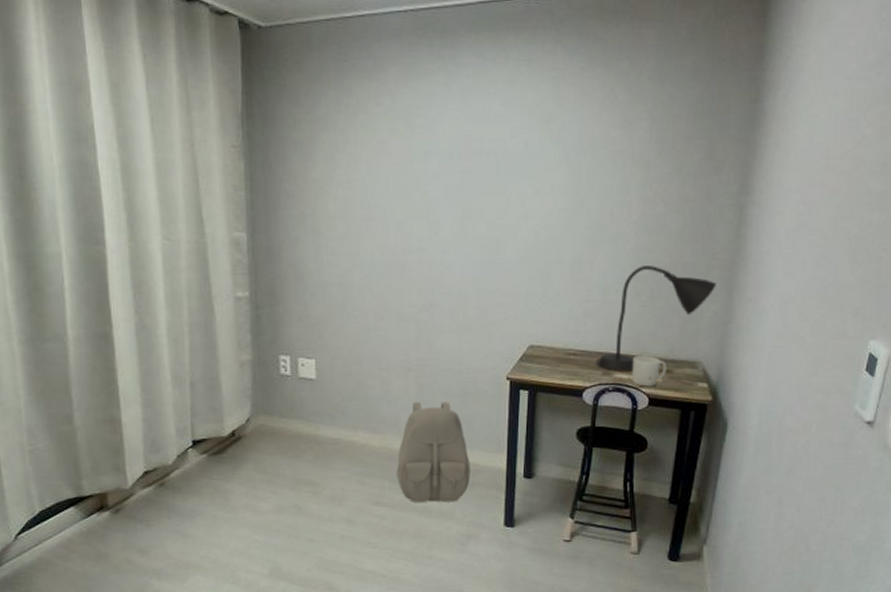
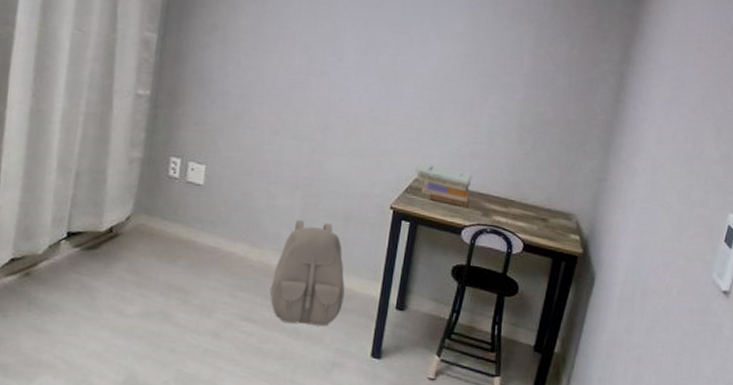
books: none [528,328,589,369] -> present [415,162,473,208]
desk lamp: present [595,265,716,371] -> none [476,116,595,215]
mug: present [632,356,667,387] -> none [509,201,543,233]

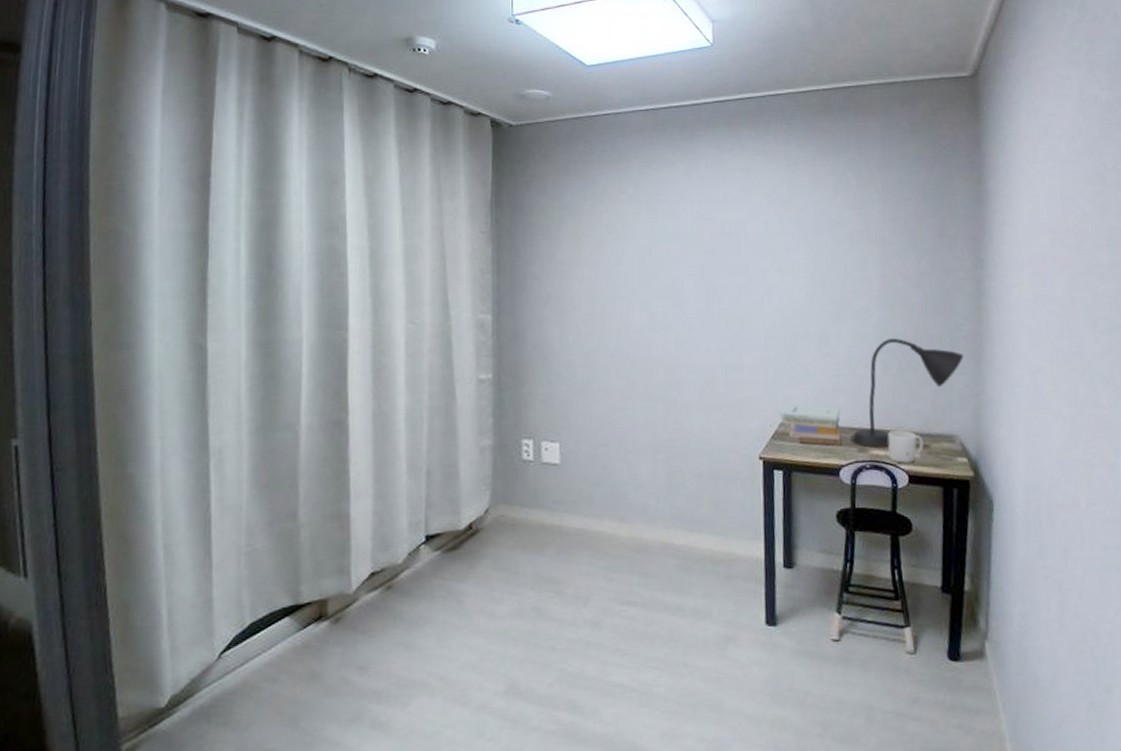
backpack: present [269,219,345,327] -> none [646,484,726,600]
desk lamp: none [476,116,595,215] -> present [849,338,964,448]
mug: none [509,201,543,233] -> present [887,430,924,463]

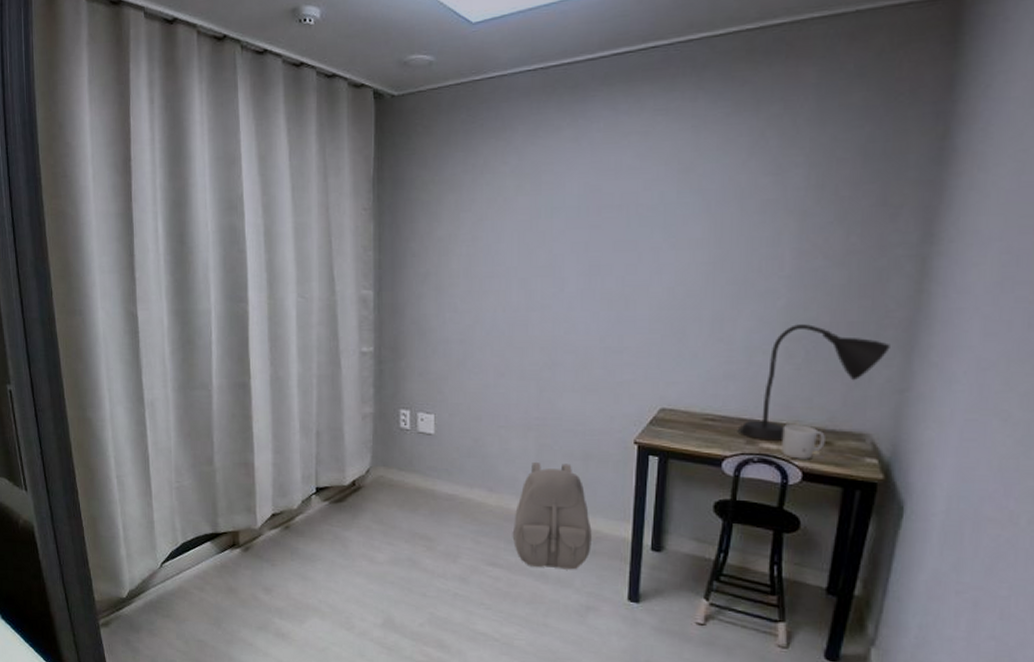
backpack: none [646,484,726,600] -> present [512,461,592,570]
books: present [779,404,842,446] -> none [659,390,730,437]

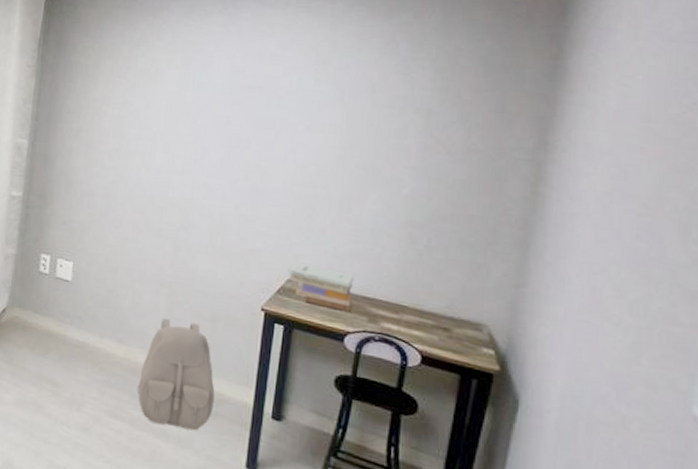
books: none [659,390,730,437] -> present [287,262,355,313]
desk lamp: present [737,324,890,441] -> none [360,212,507,323]
mug: present [782,424,825,459] -> none [402,307,444,344]

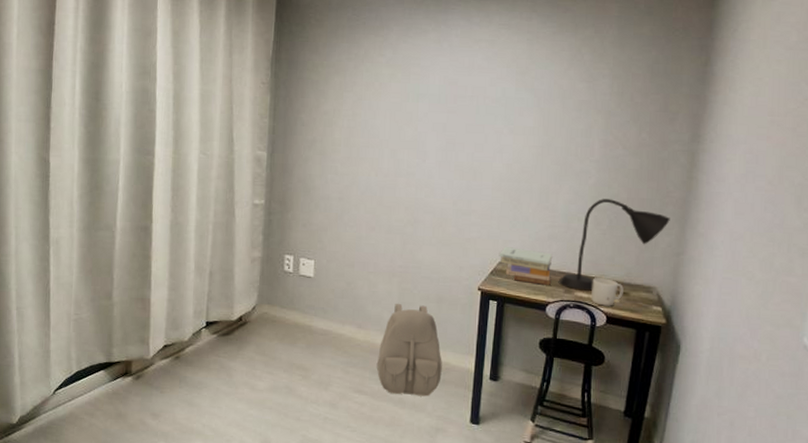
desk lamp: none [360,212,507,323] -> present [558,199,670,291]
mug: none [402,307,444,344] -> present [591,278,624,306]

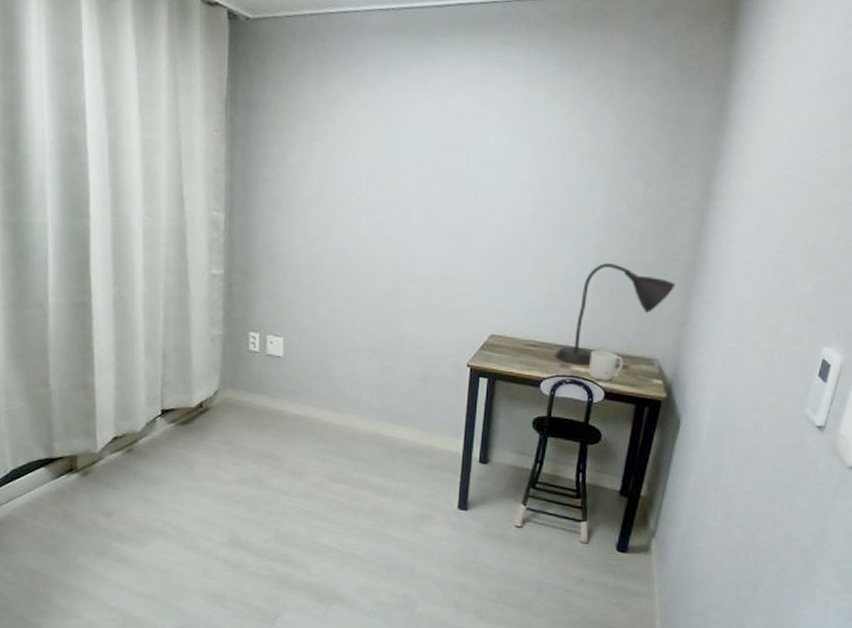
backpack: present [376,303,442,397] -> none [355,383,428,483]
books: present [499,247,553,286] -> none [490,319,549,361]

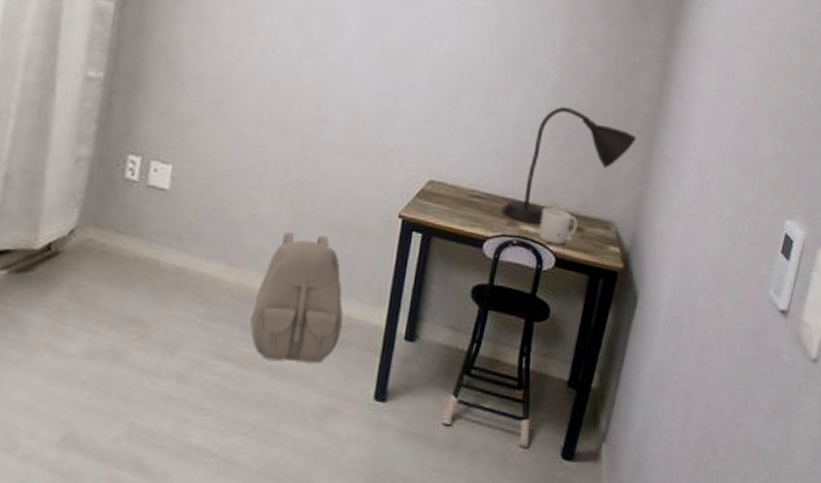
backpack: none [355,383,428,483] -> present [250,231,344,364]

